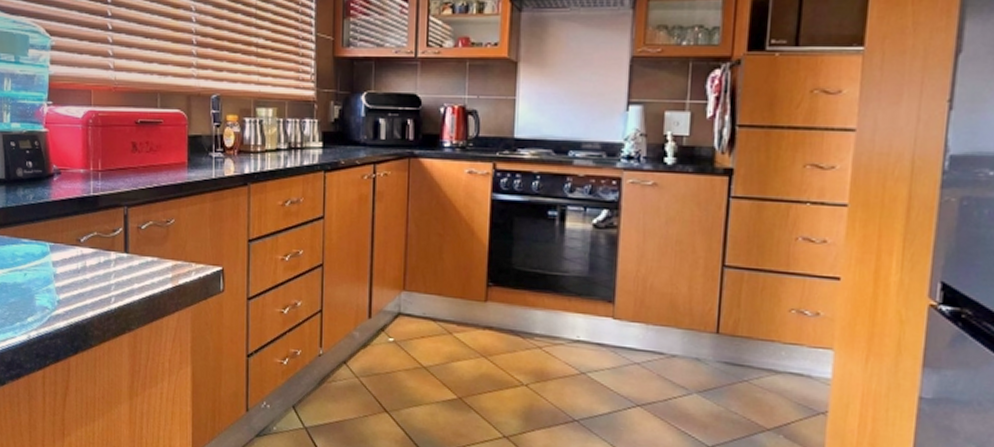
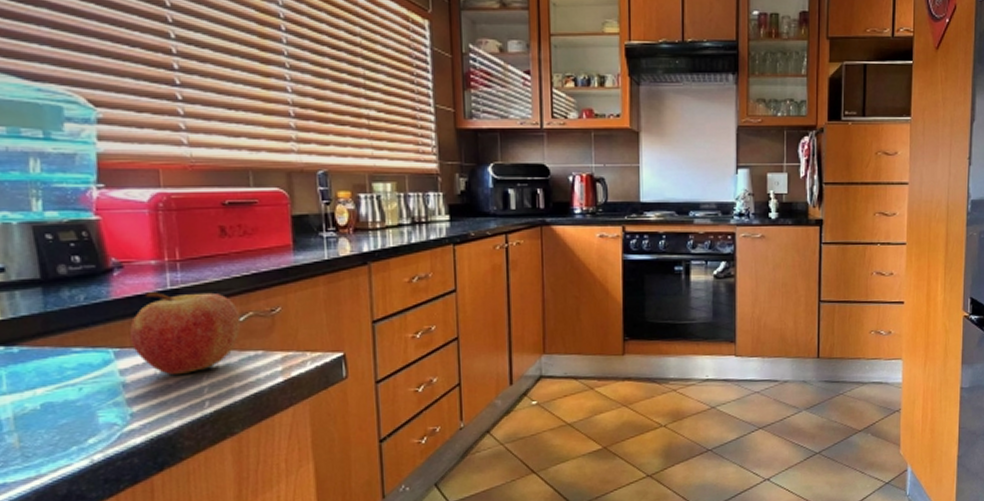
fruit: none [61,197,143,271] -> present [129,292,241,374]

